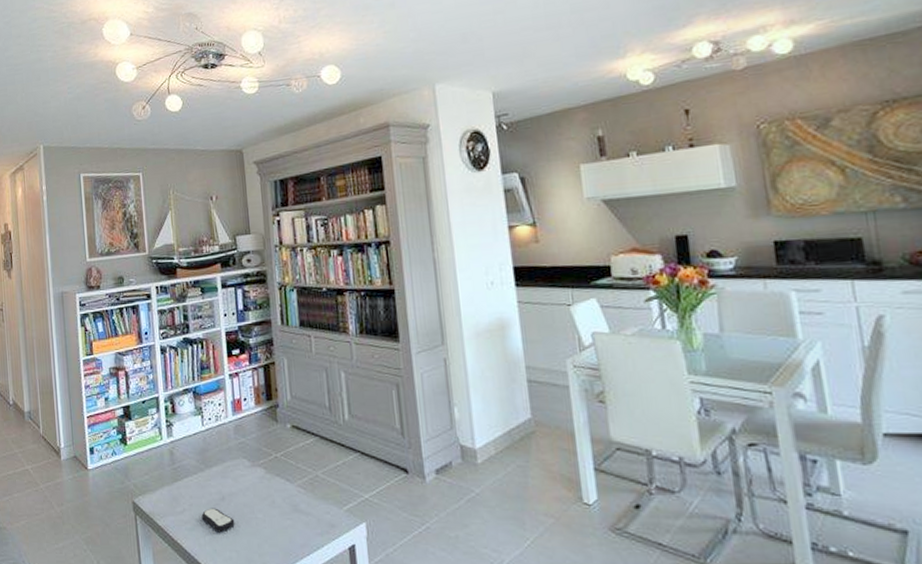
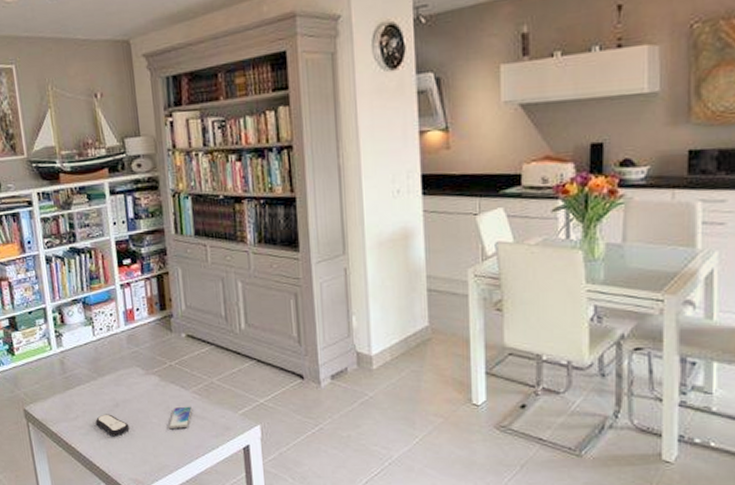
smartphone: none [274,501,298,525] -> present [169,406,193,428]

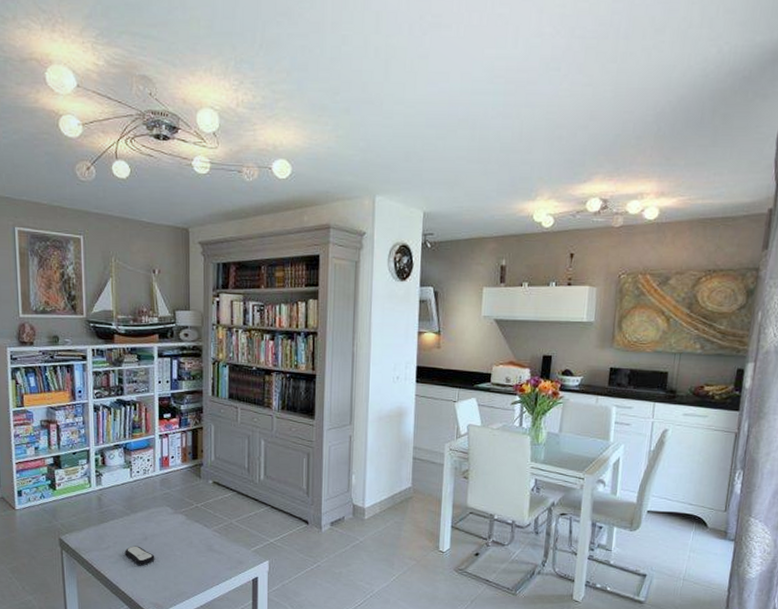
smartphone: present [169,406,193,428] -> none [190,542,213,561]

